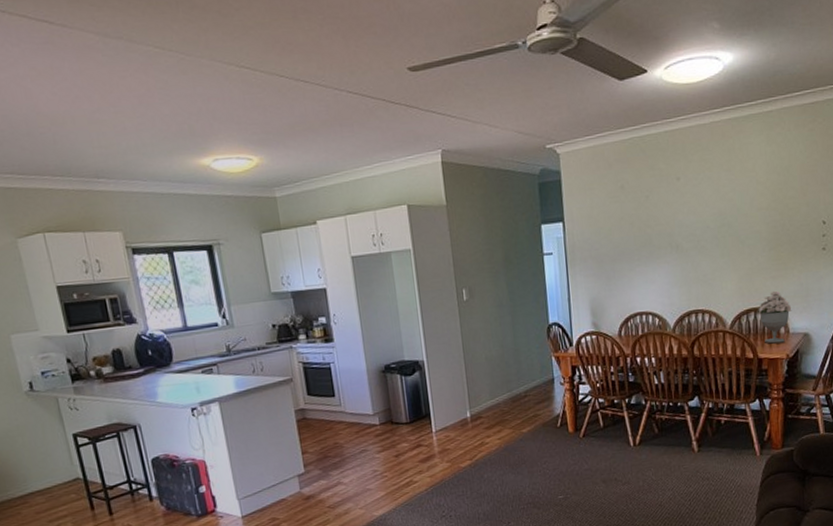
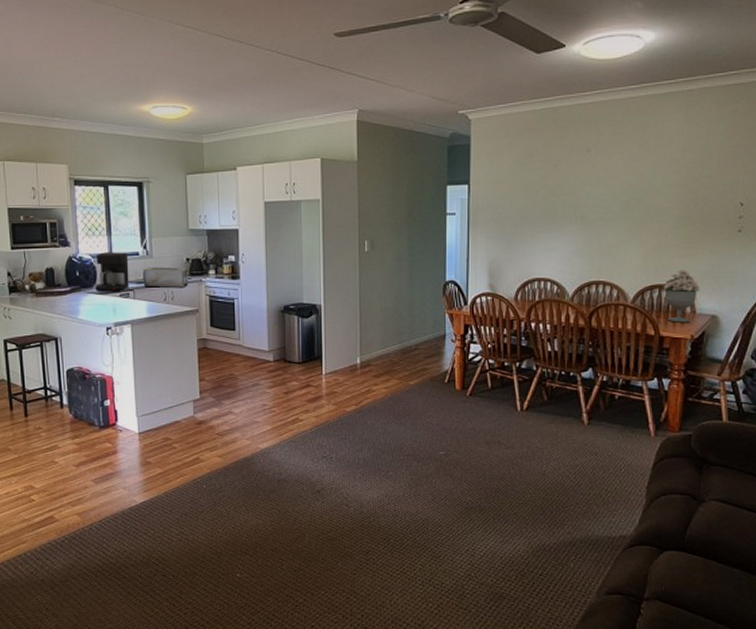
coffee maker: none [169,324,211,370] -> present [95,252,129,292]
toaster: none [225,335,279,361] -> present [143,267,189,289]

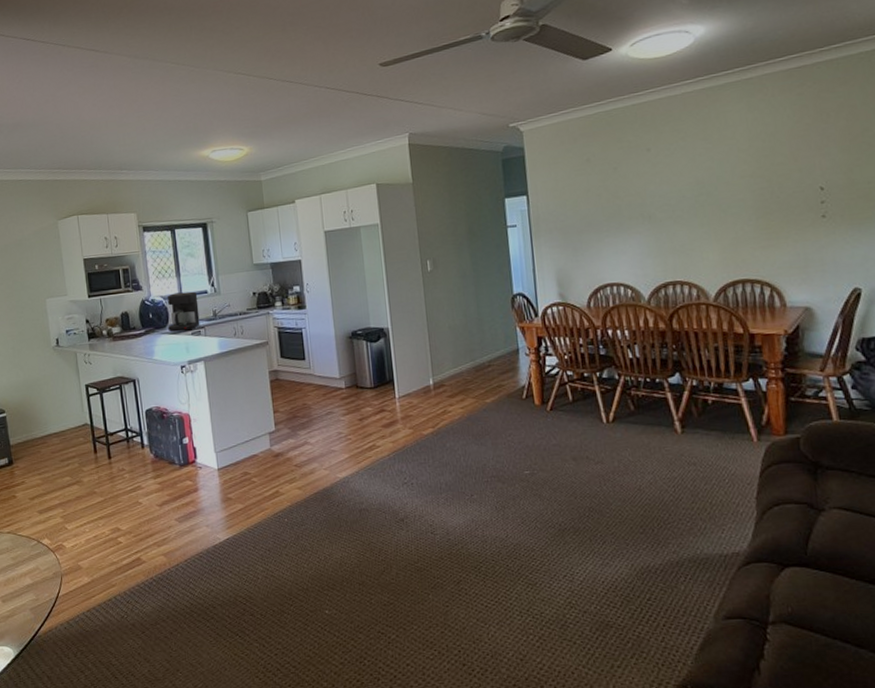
toaster: present [143,267,189,289] -> none [212,301,257,324]
bouquet: present [660,269,700,324] -> none [743,261,788,319]

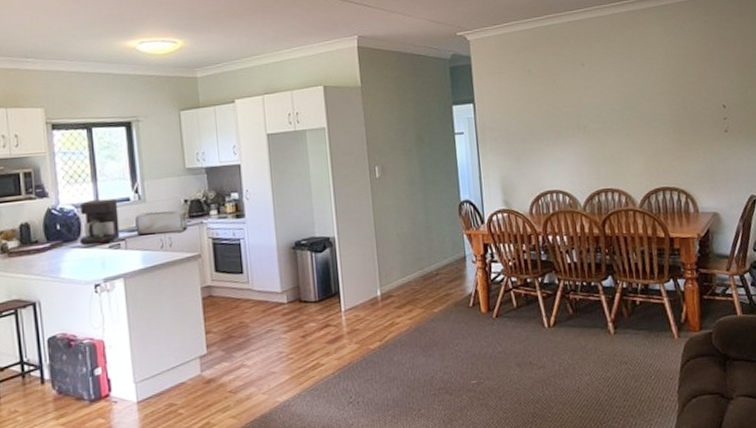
toaster: none [212,301,257,324] -> present [135,210,189,236]

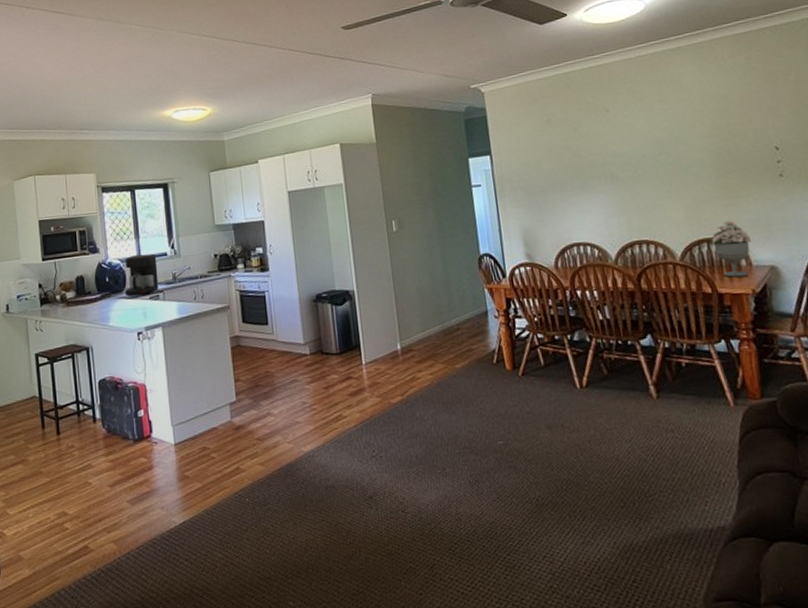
toaster: present [135,210,189,236] -> none [171,264,218,288]
bouquet: none [664,170,700,224] -> present [708,219,752,279]

